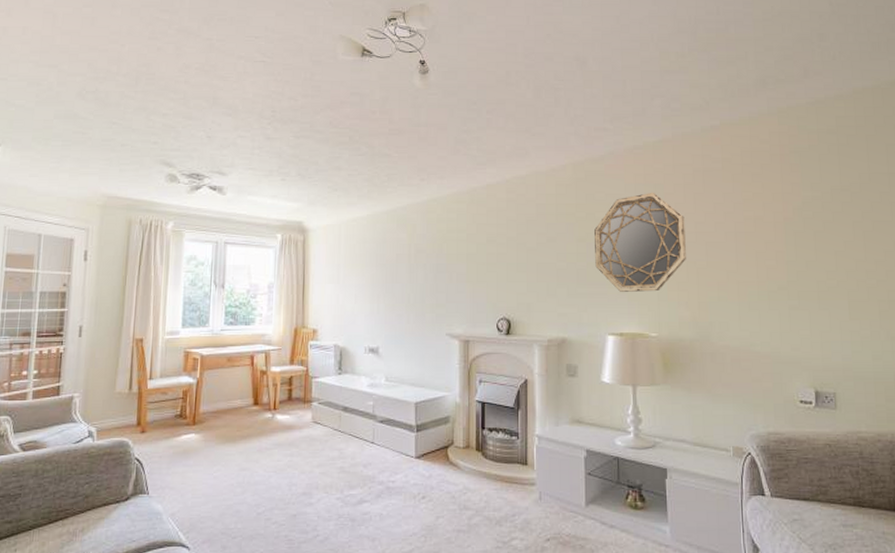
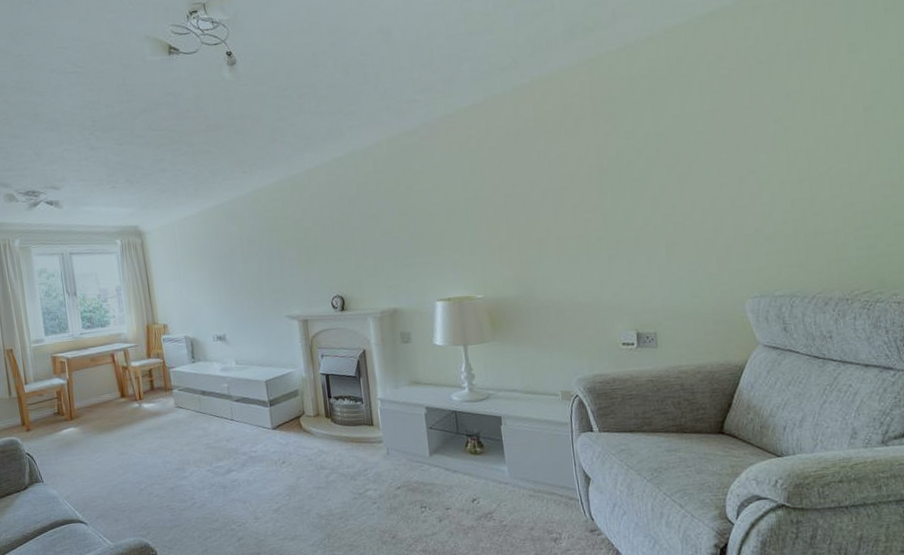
home mirror: present [595,192,686,292] -> none [415,158,506,259]

